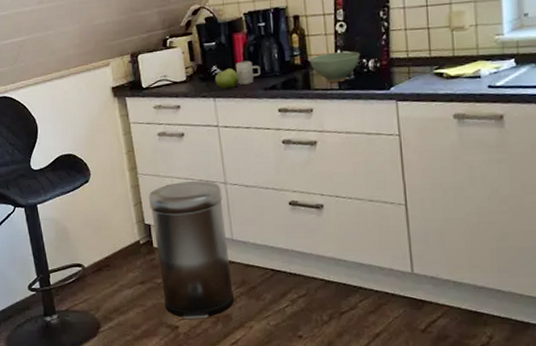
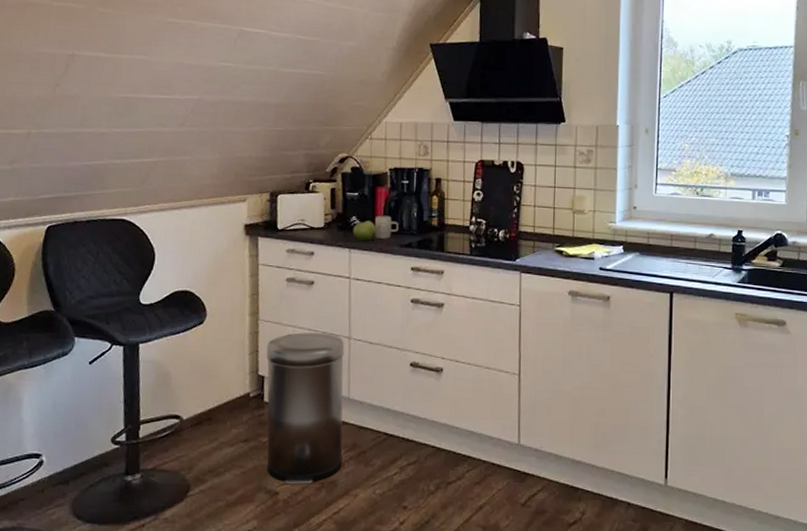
bowl: present [309,51,361,83] -> none [445,219,493,248]

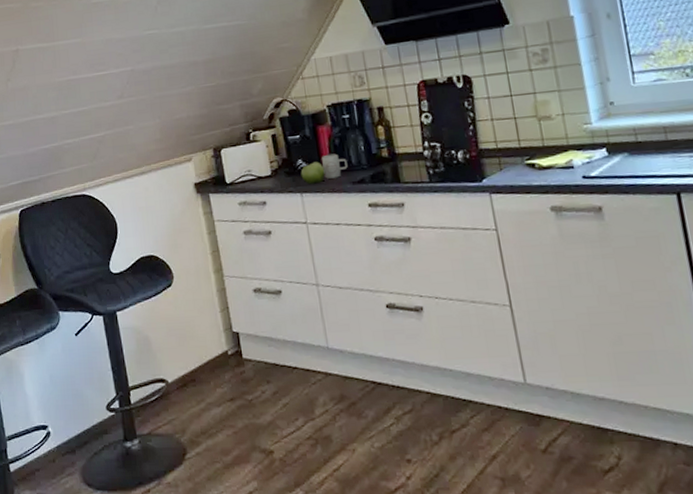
pedal bin: present [266,332,345,485] -> none [235,282,334,443]

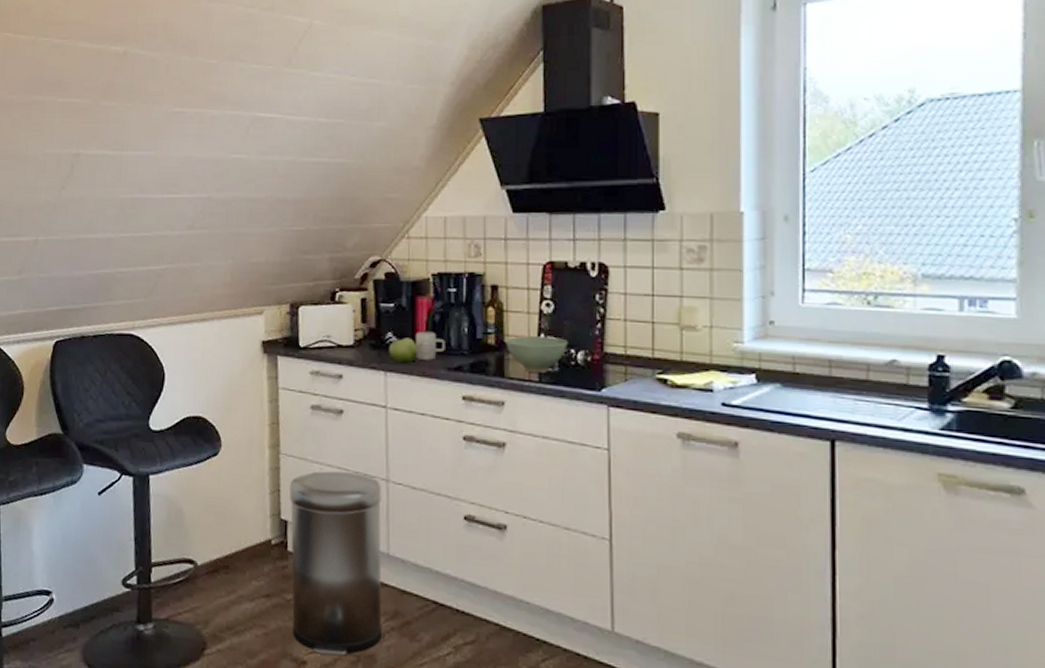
pedal bin: none [235,282,334,443] -> present [289,471,382,657]
bowl: none [396,142,449,175] -> present [505,336,568,373]

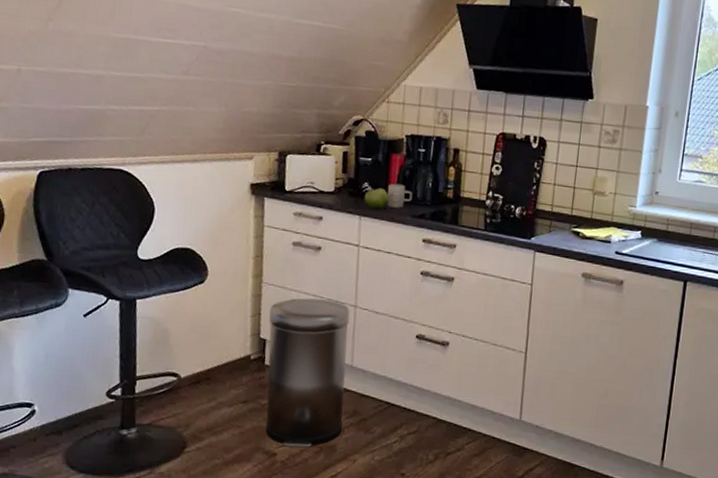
bowl: present [505,336,568,373] -> none [461,192,510,223]

